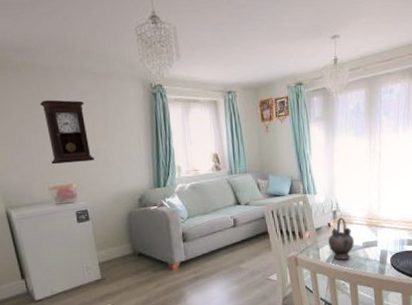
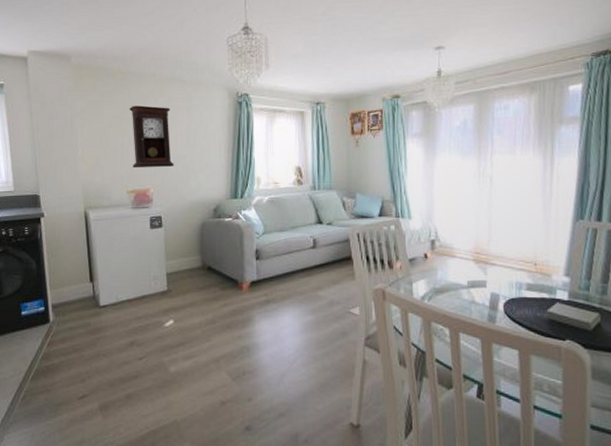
teapot: present [328,217,354,260] -> none [424,249,456,299]

